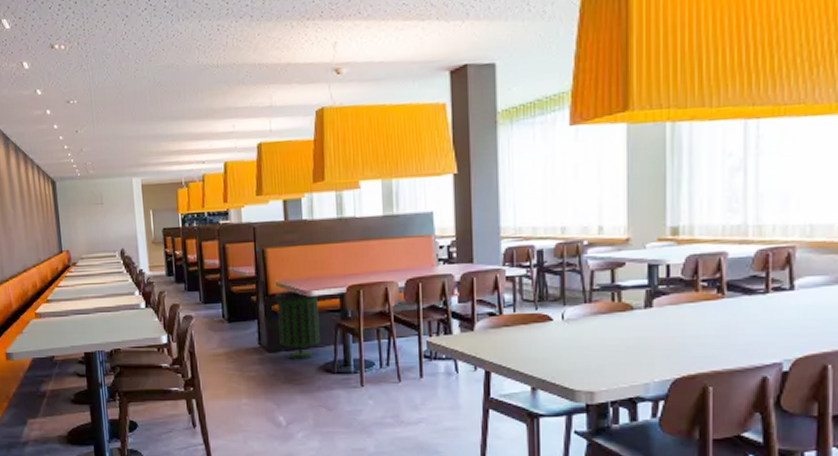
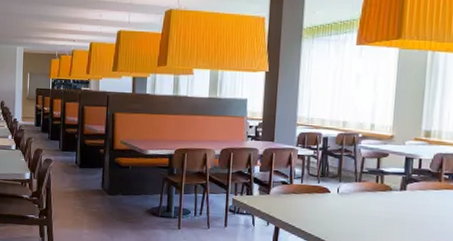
trash can: present [274,290,321,360] -> none [117,148,154,203]

